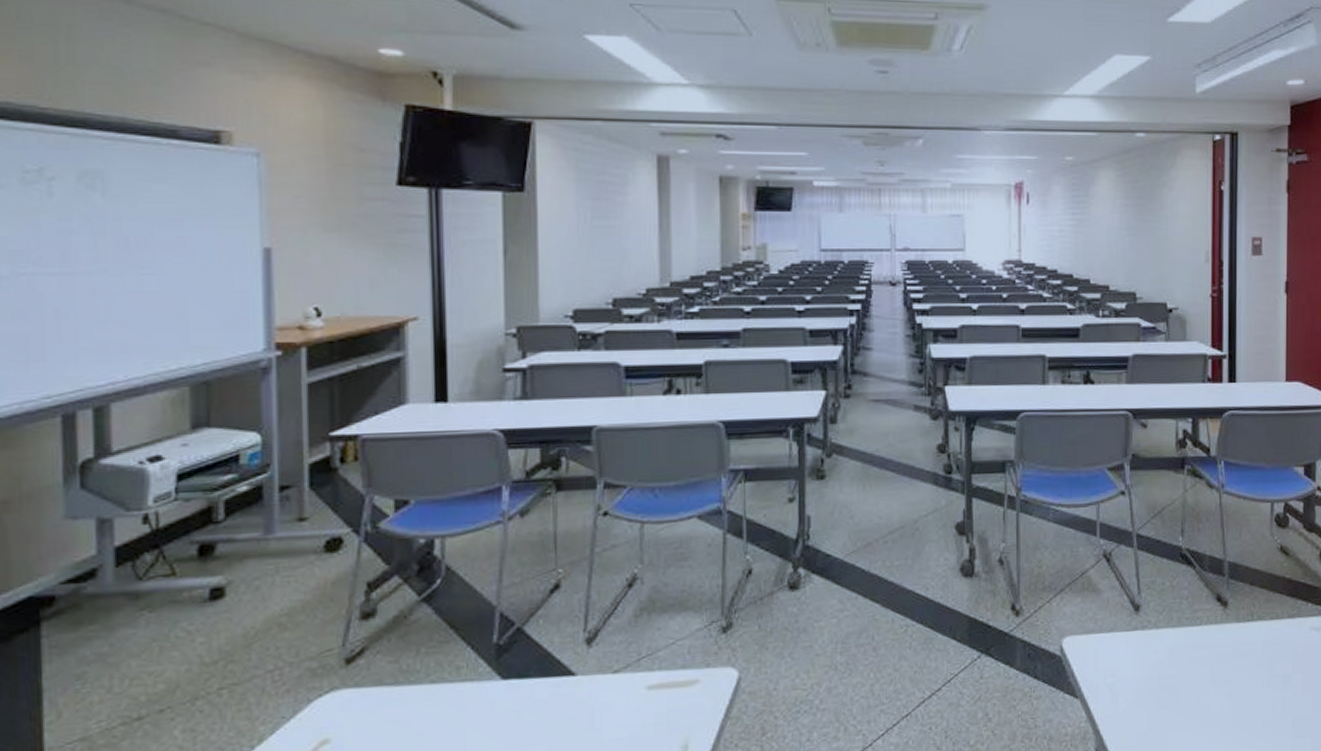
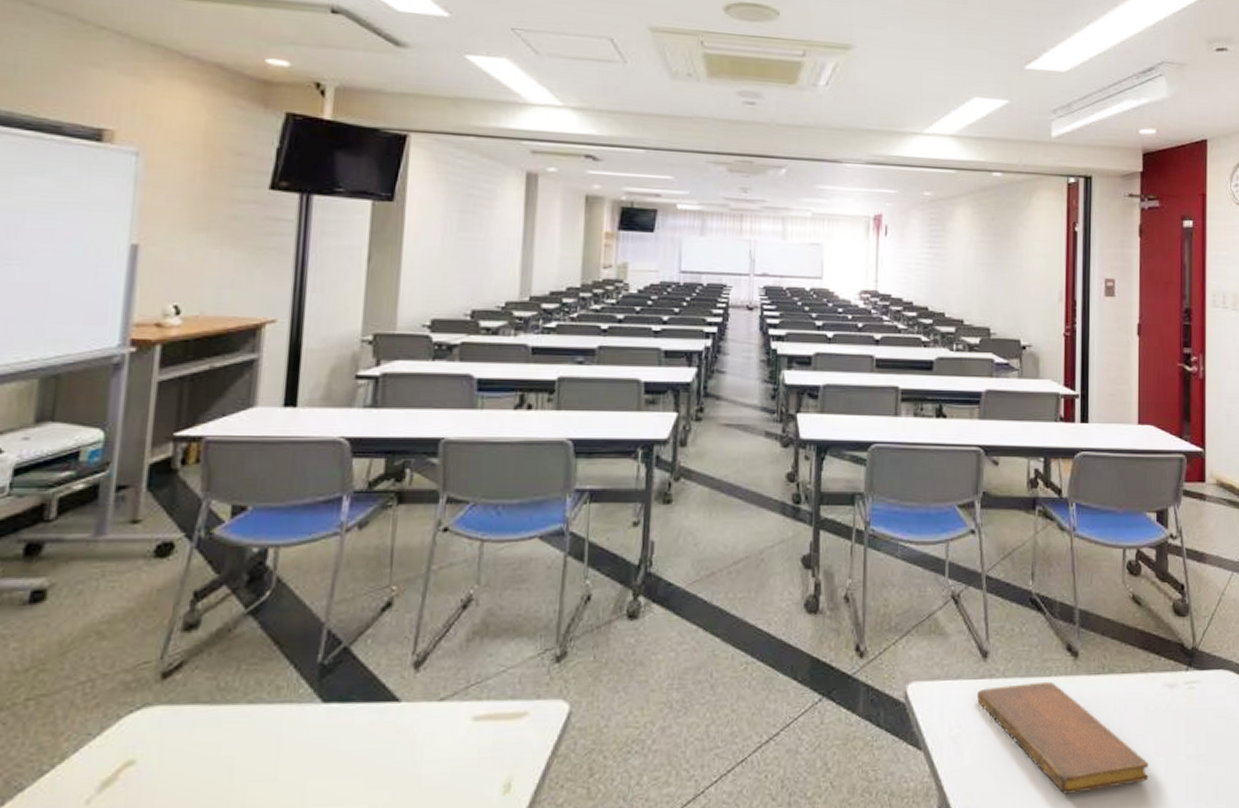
notebook: none [1130,630,1296,732] -> present [977,681,1148,794]

